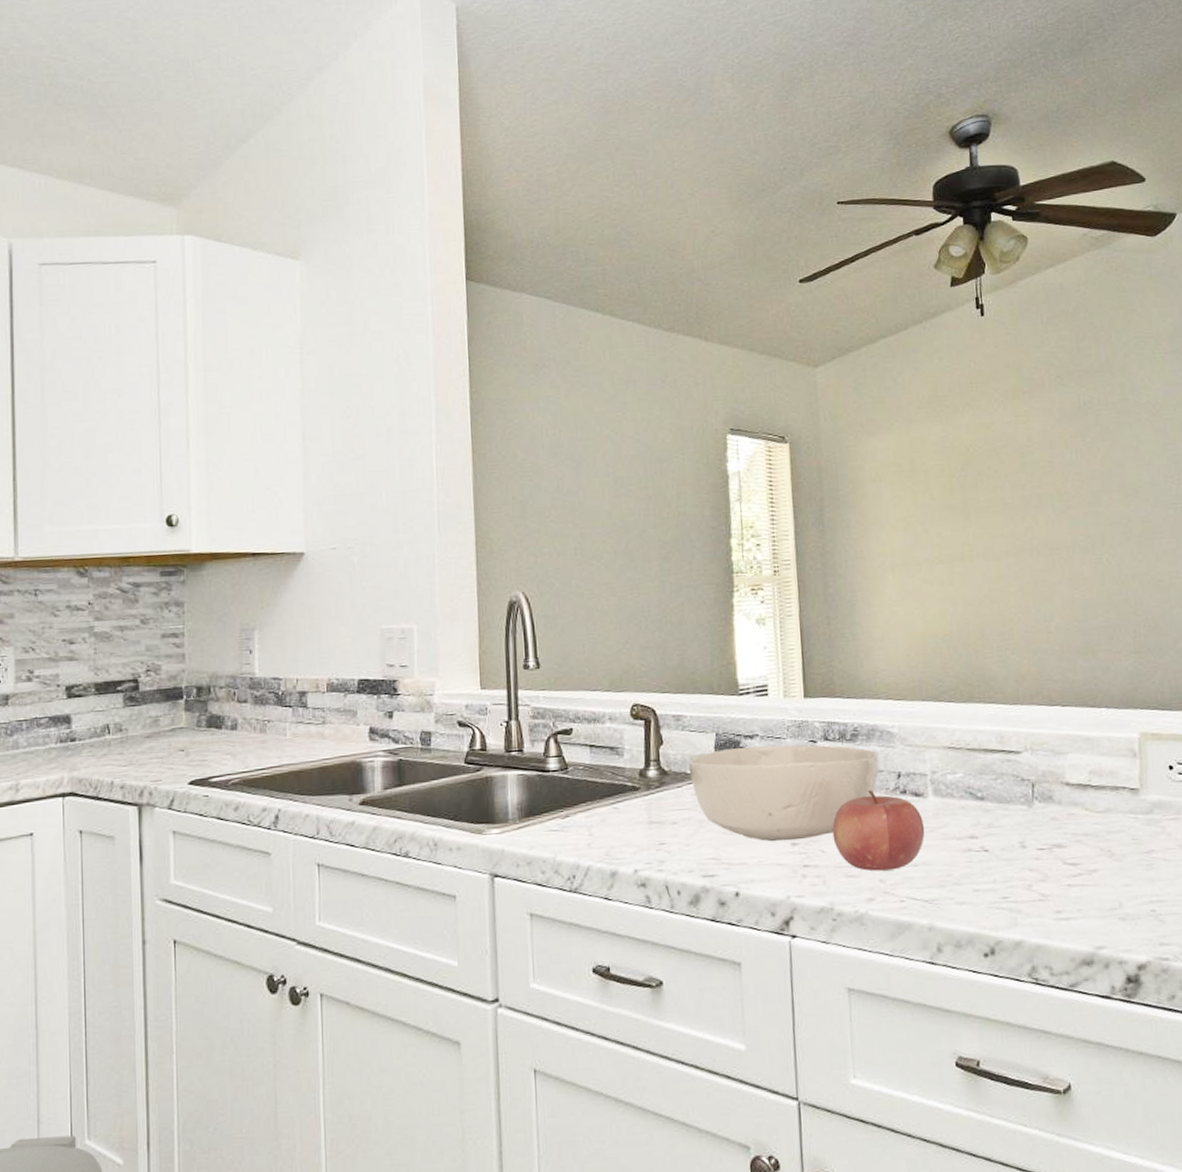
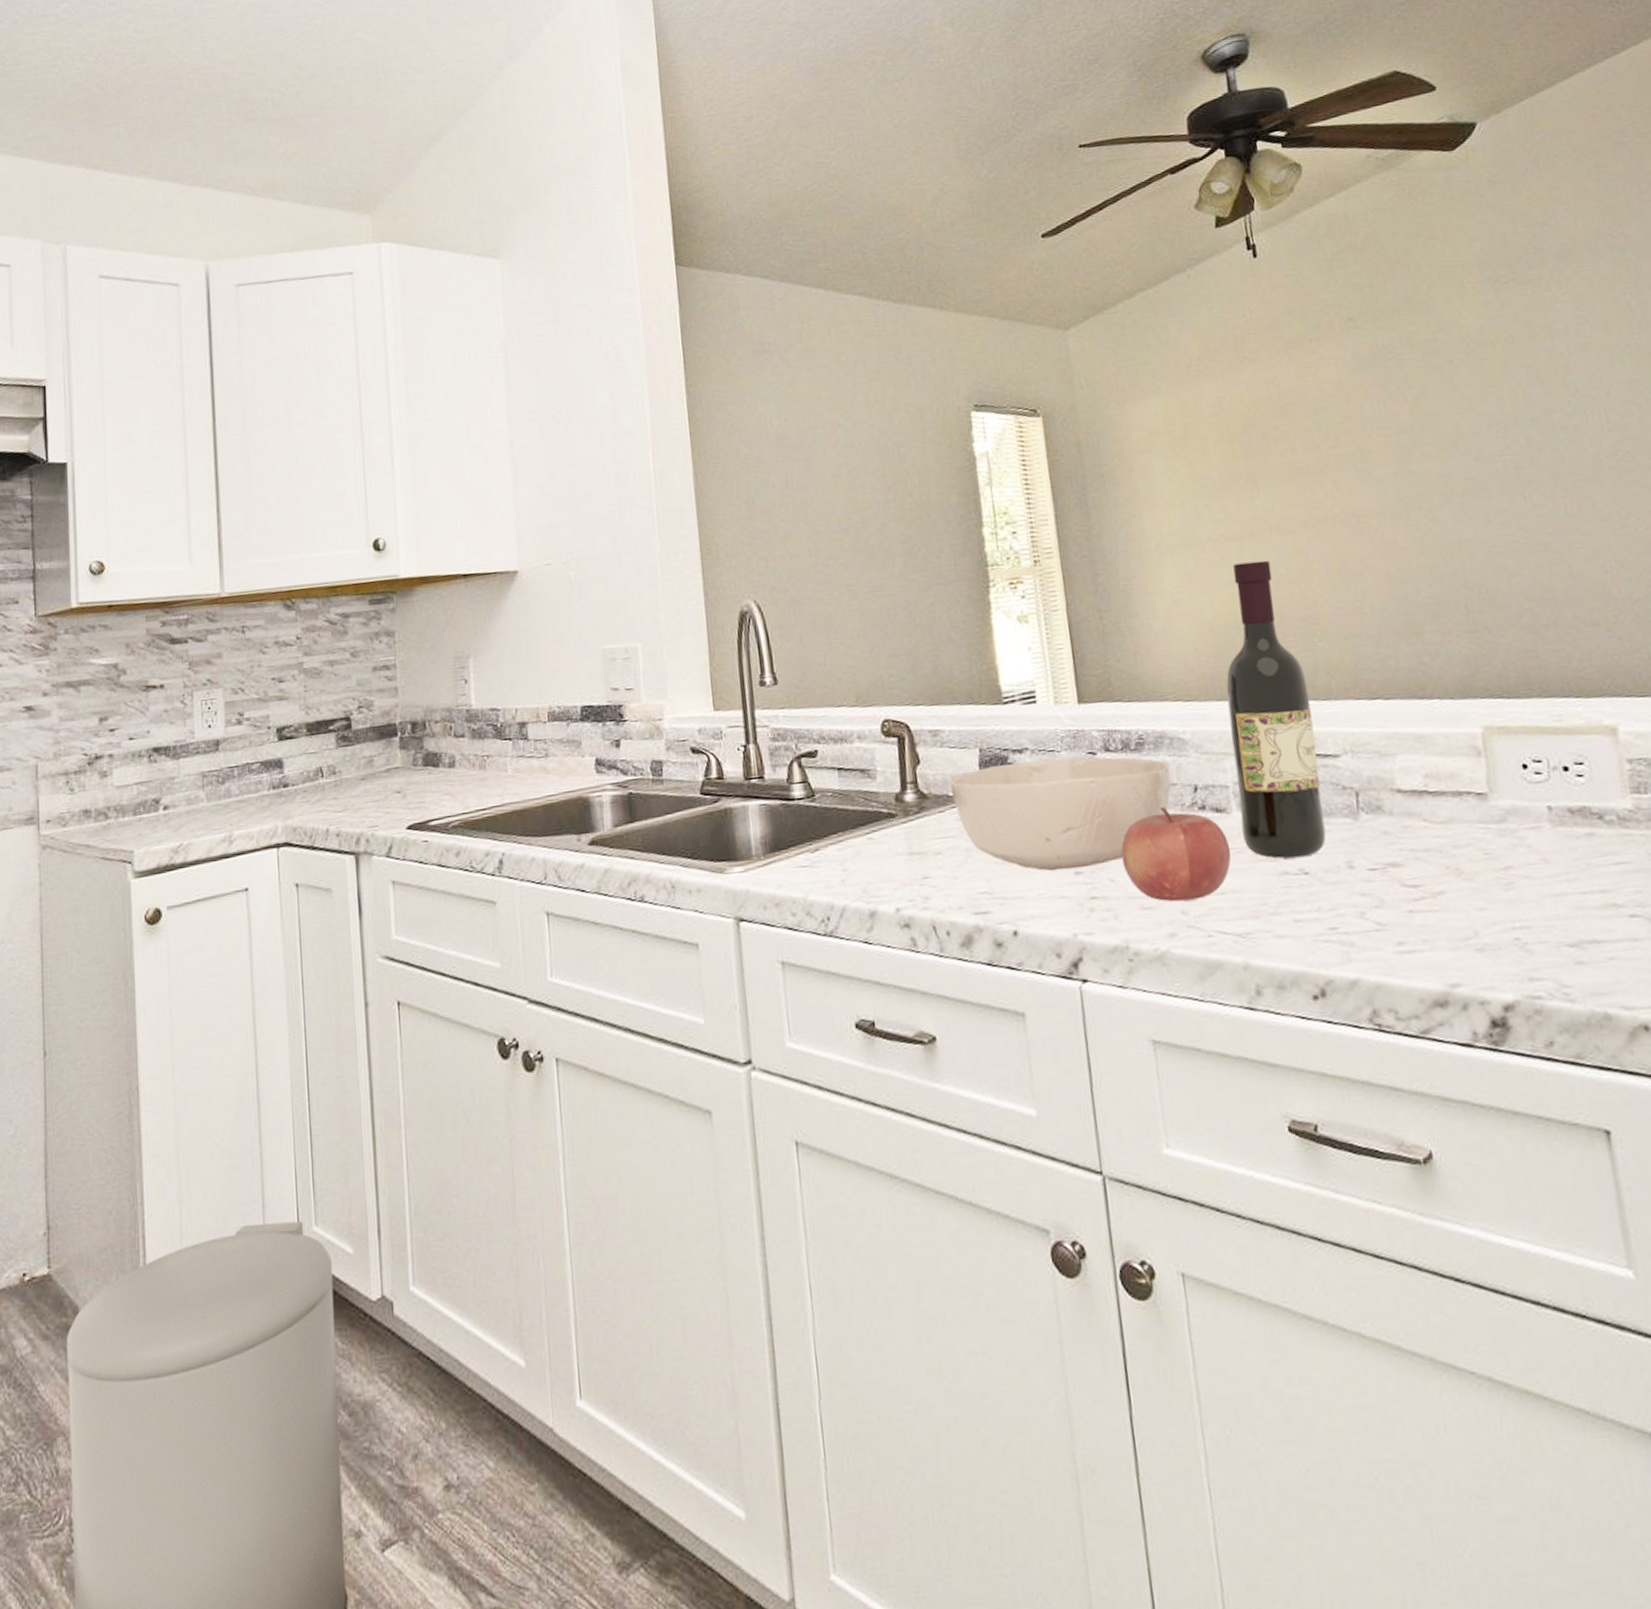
wine bottle: none [930,582,1005,838] -> present [1226,560,1327,859]

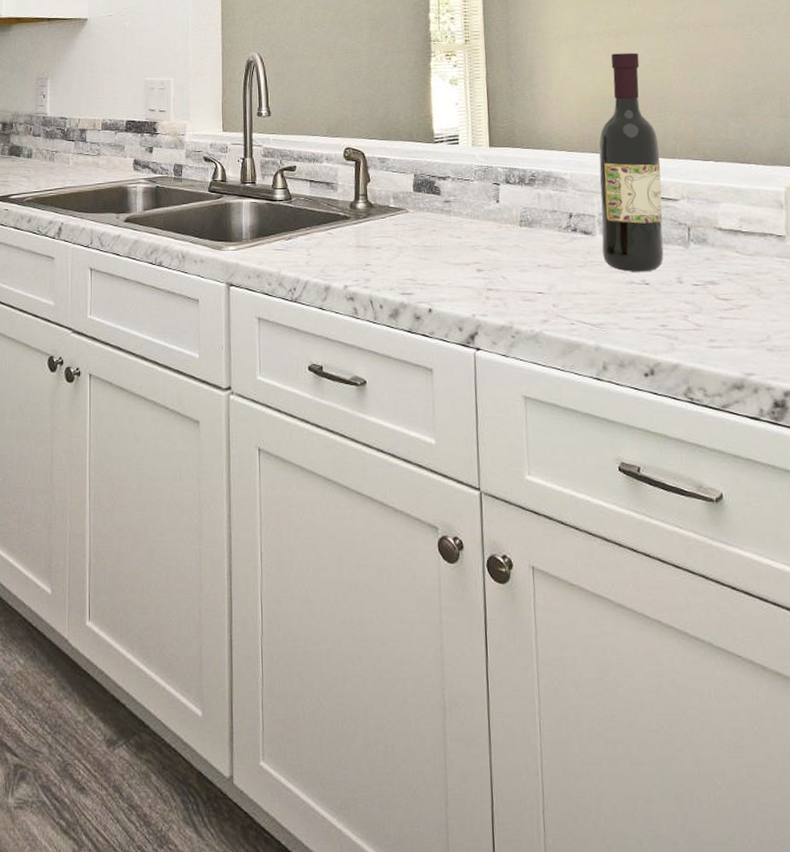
bowl: present [949,757,1172,871] -> none [391,186,554,268]
fruit: present [1121,806,1231,902] -> none [512,227,593,297]

